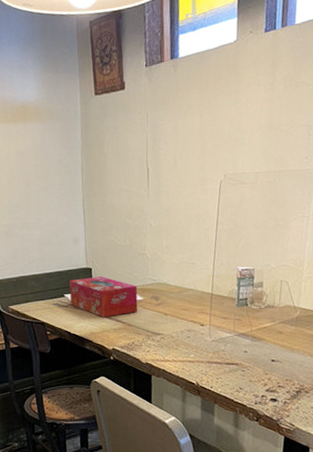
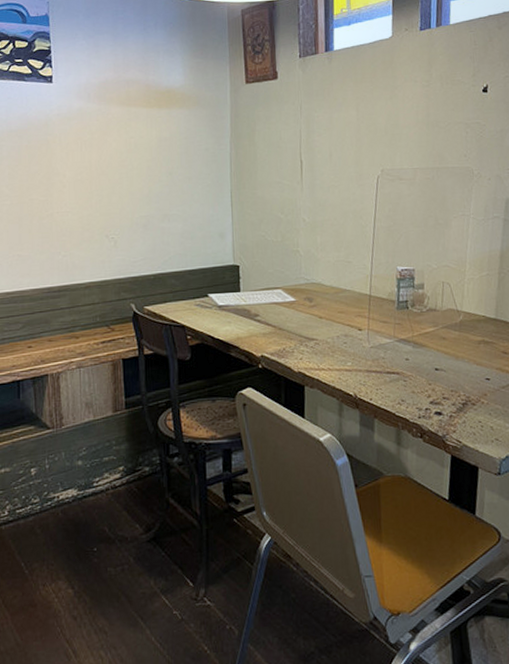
tissue box: present [69,276,138,318] -> none [214,275,290,321]

